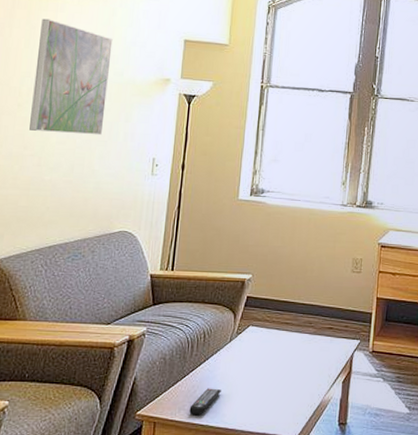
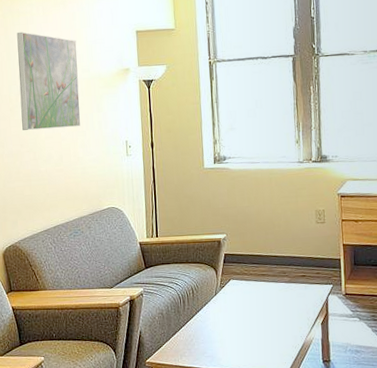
remote control: present [189,388,221,416] -> none [189,336,214,361]

